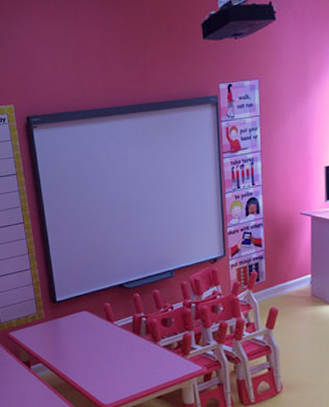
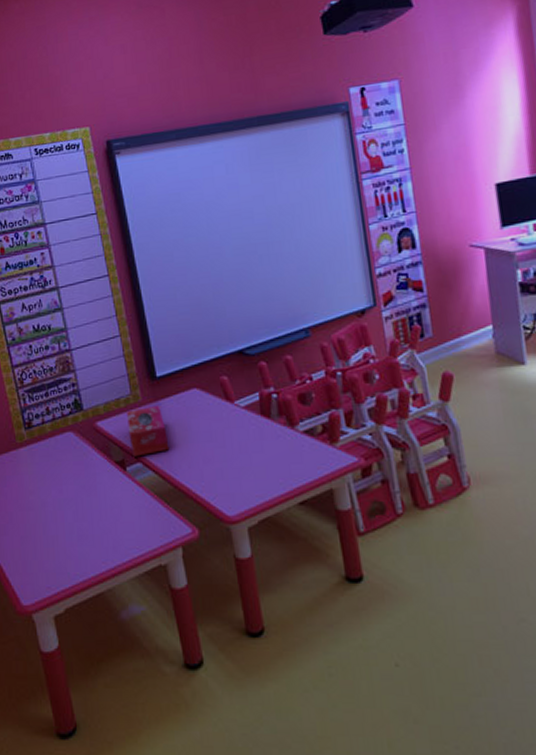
tissue box: none [33,322,64,359] -> present [127,405,170,457]

